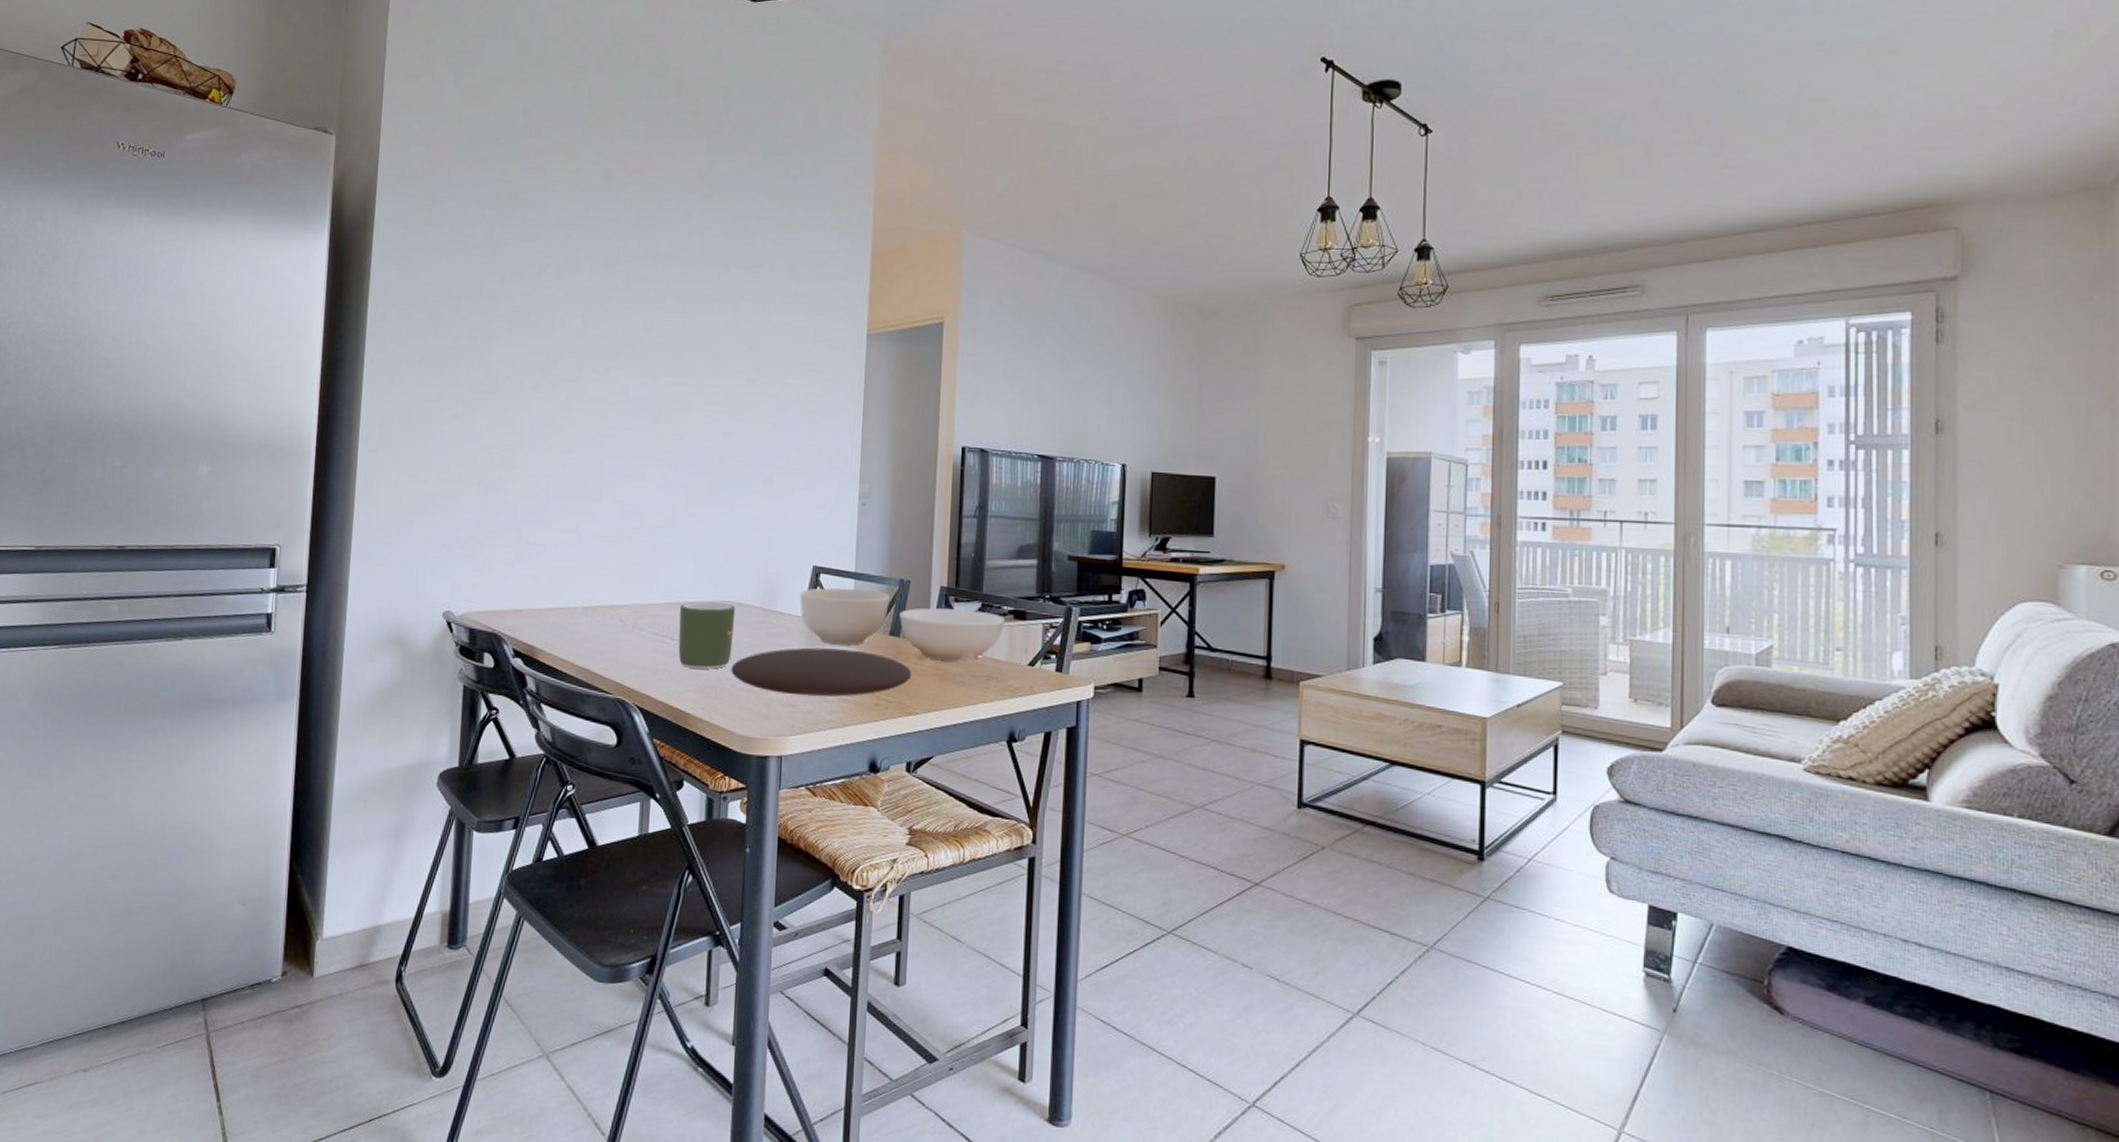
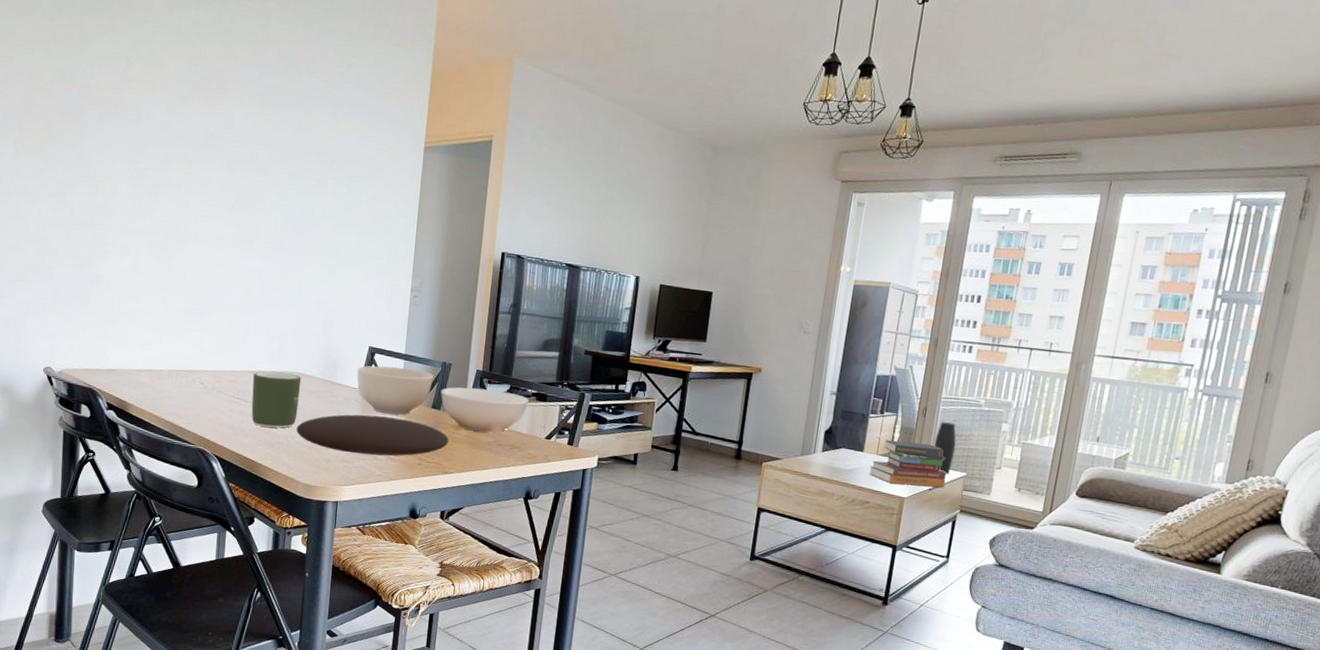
books: none [1436,644,1537,703] -> present [869,439,946,488]
vase: none [1515,619,1544,686] -> present [934,422,956,475]

